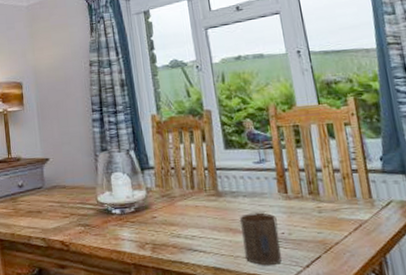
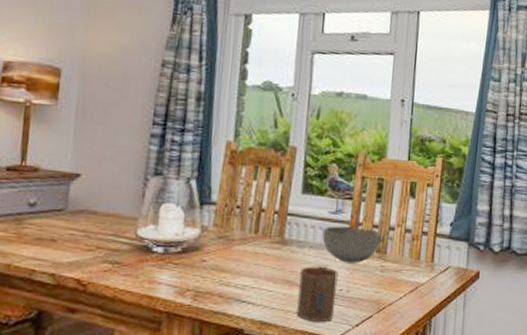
bowl: none [252,173,311,207] -> present [322,226,381,263]

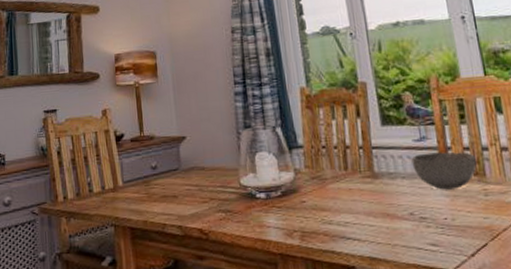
cup: present [296,266,338,323] -> none [398,196,444,255]

